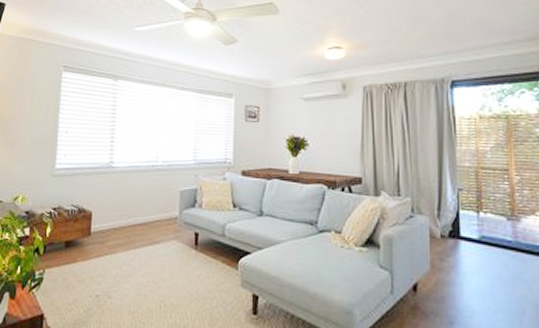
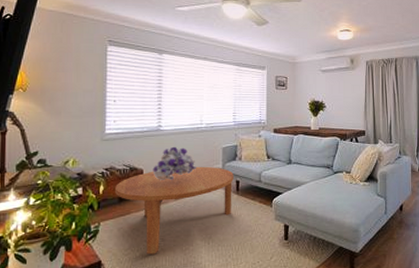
coffee table: none [62,212,192,314] -> present [115,166,234,255]
bouquet: none [102,186,149,226] -> present [153,146,196,180]

